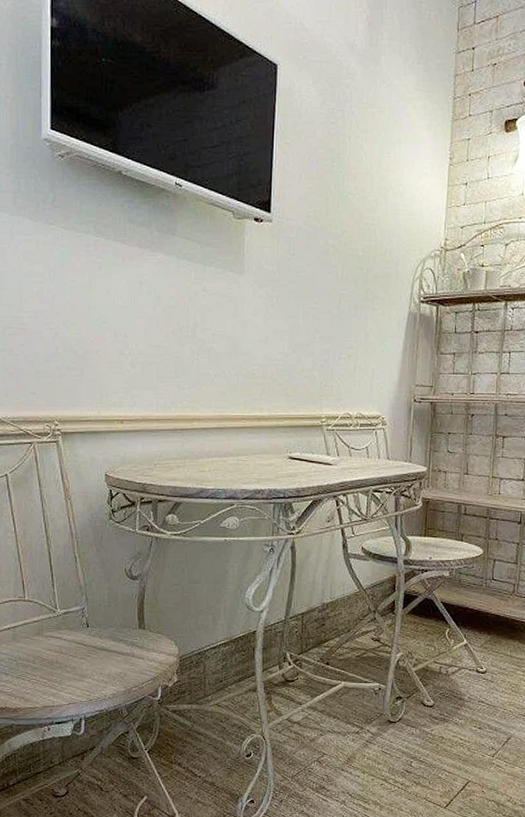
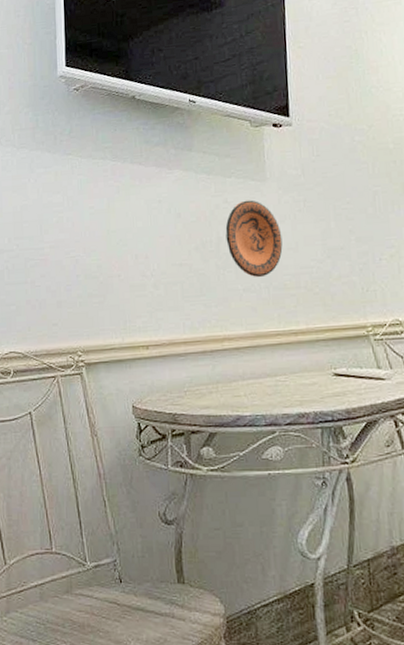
decorative plate: none [202,290,254,366] -> present [225,199,283,278]

